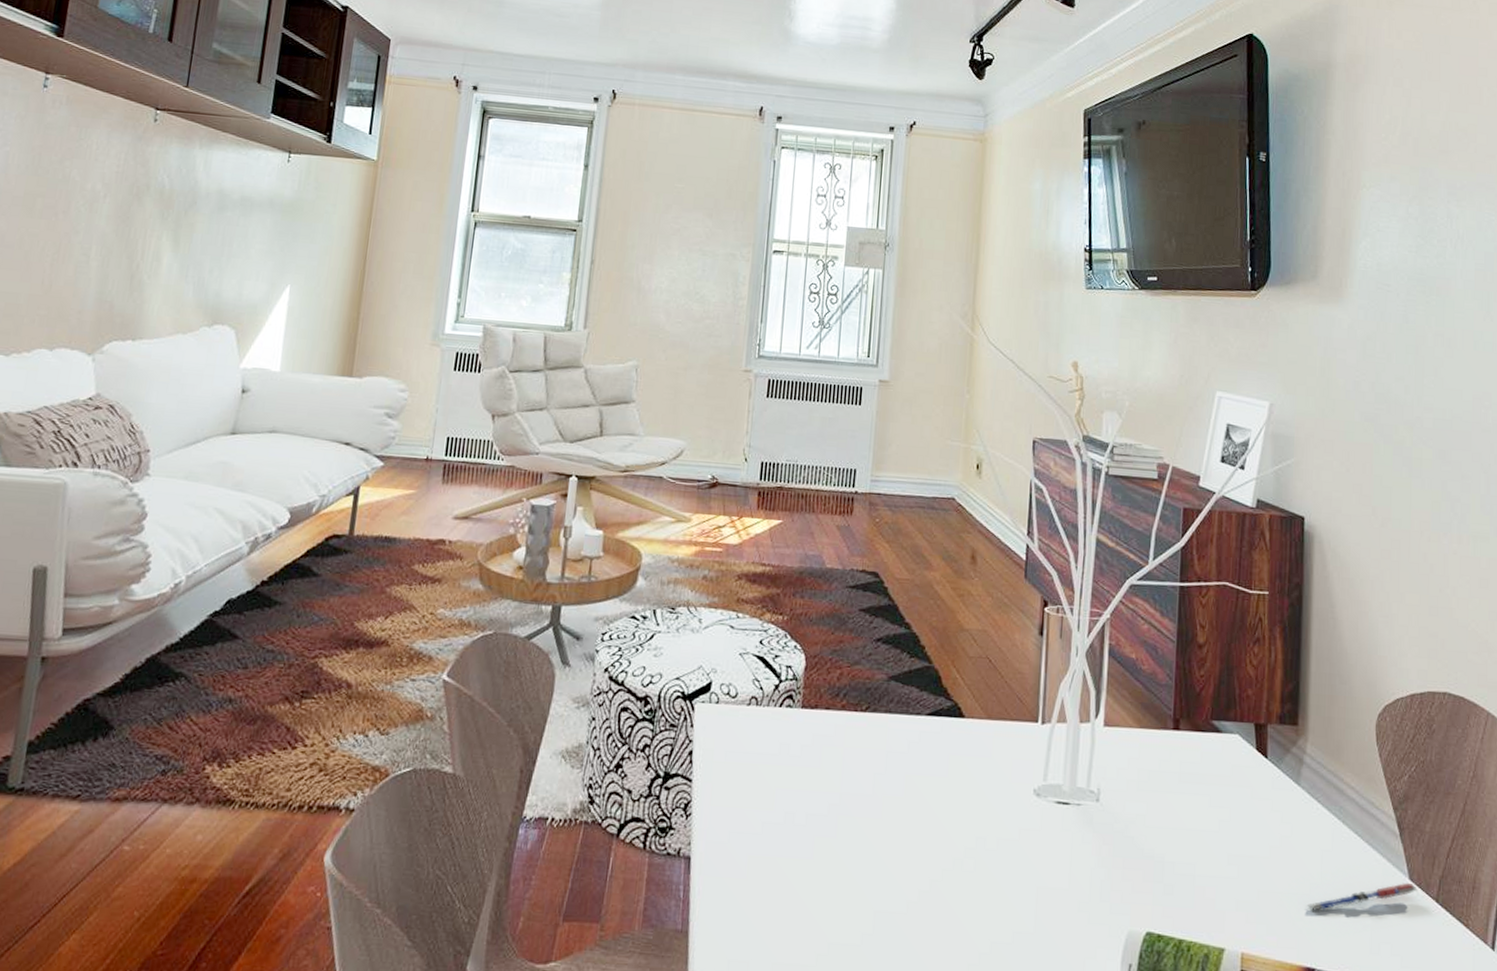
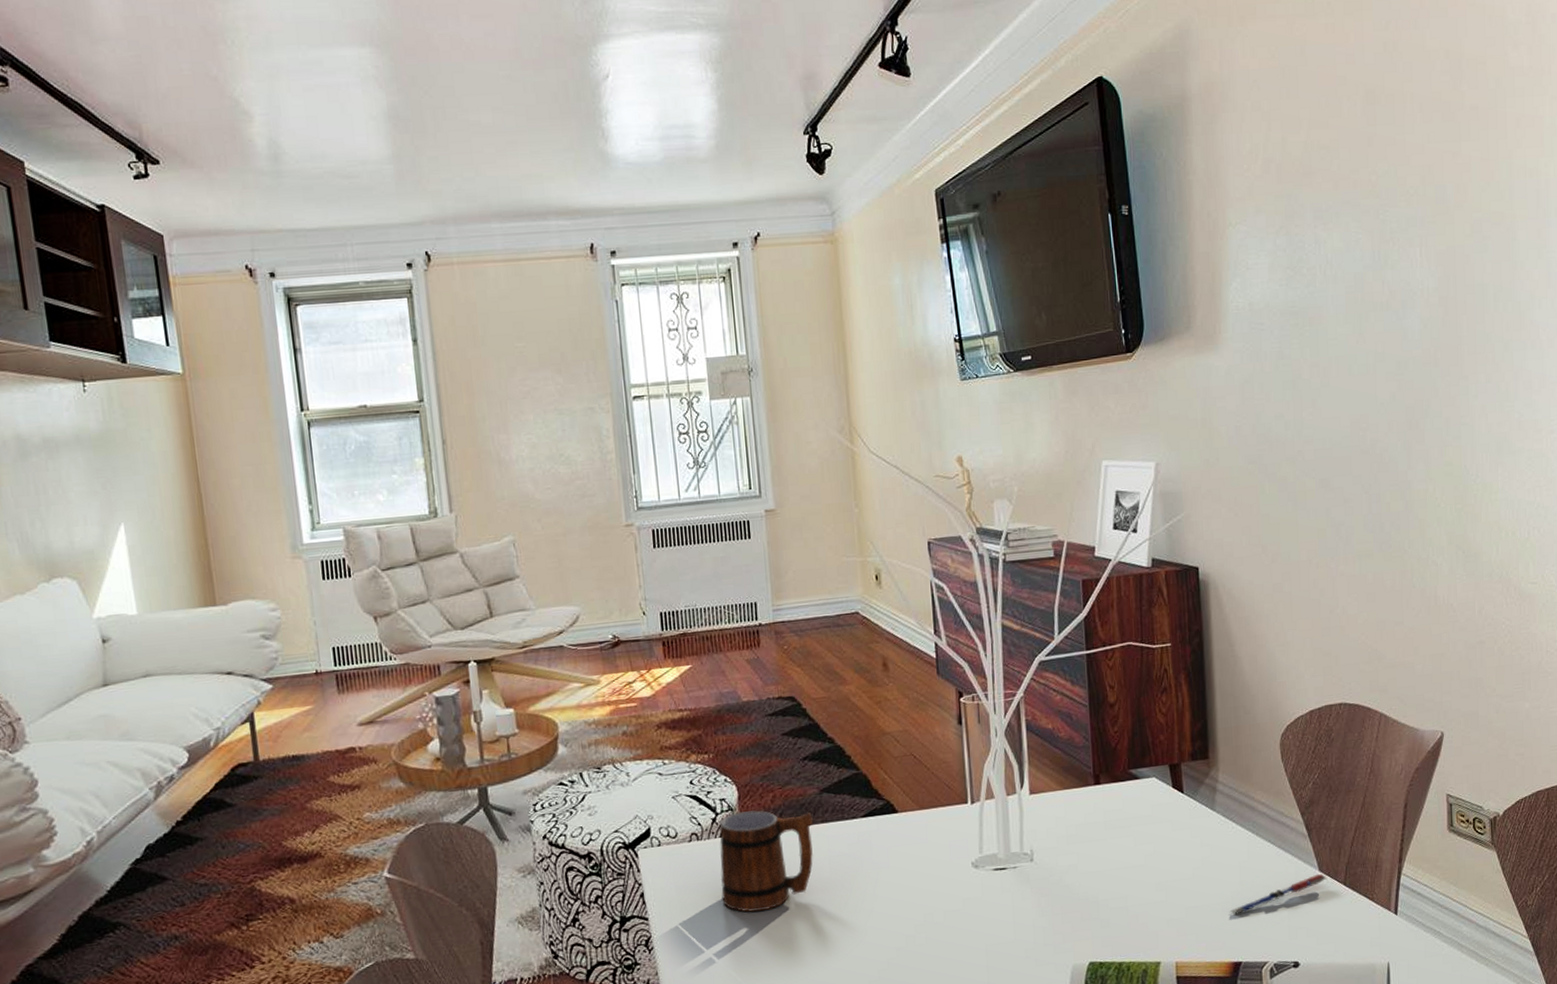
mug: none [770,682,876,797] -> present [718,810,814,912]

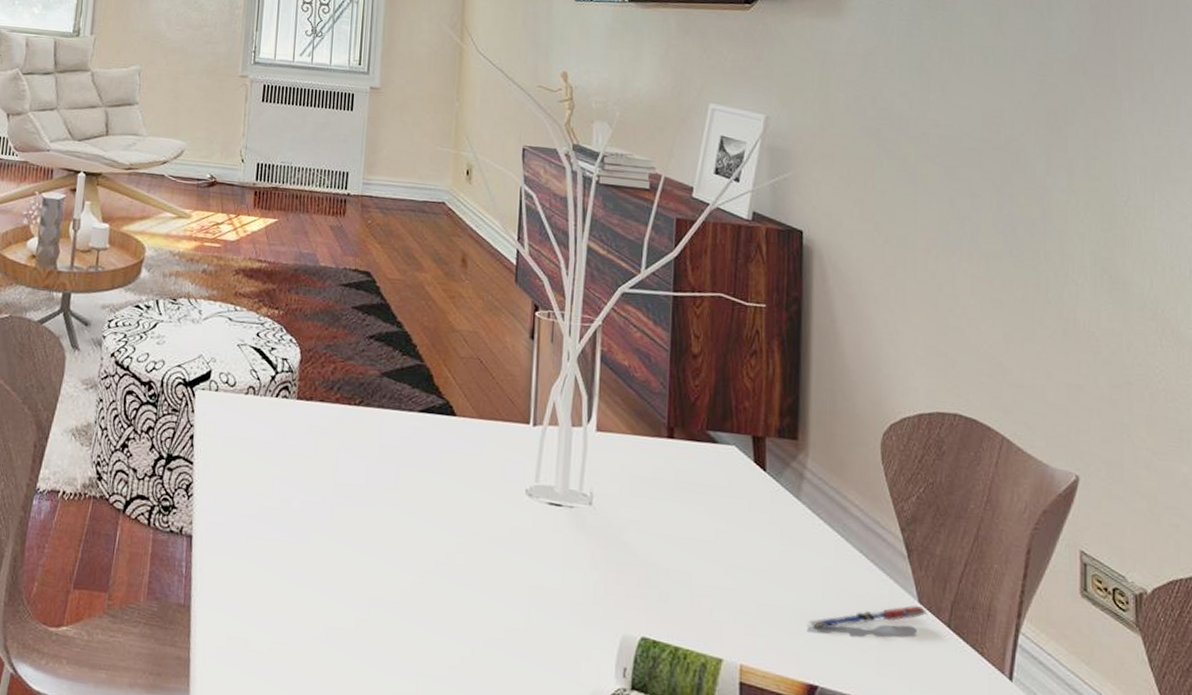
mug: present [718,810,814,912] -> none [267,375,369,486]

